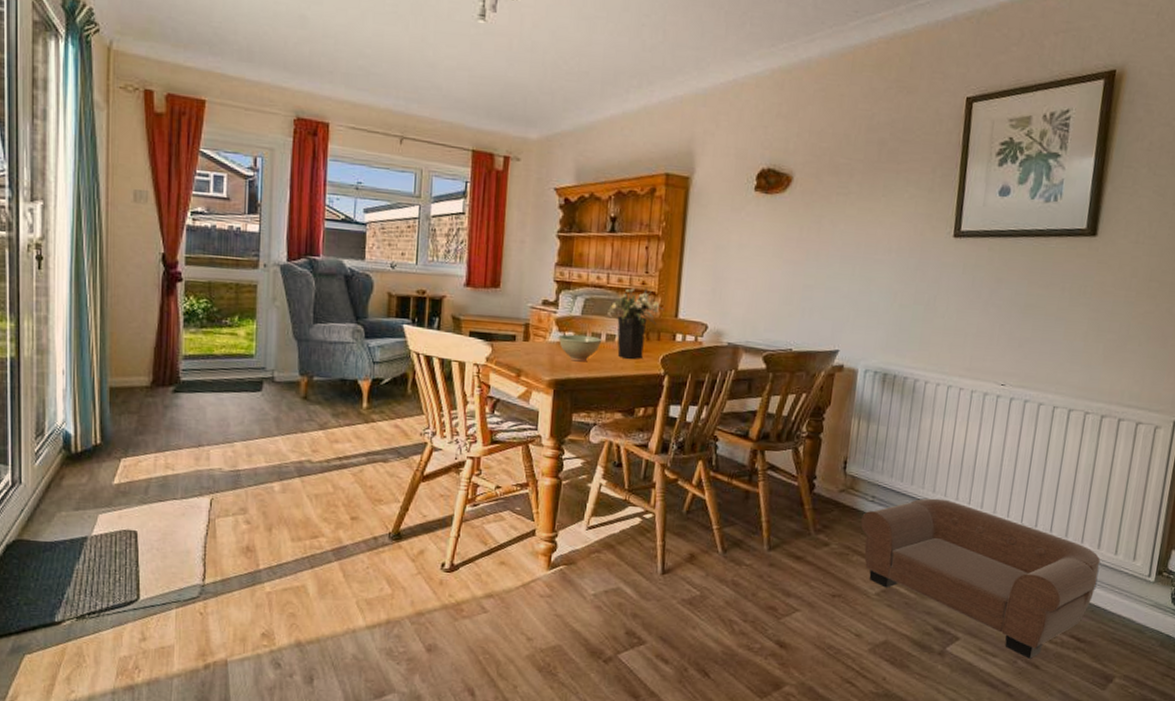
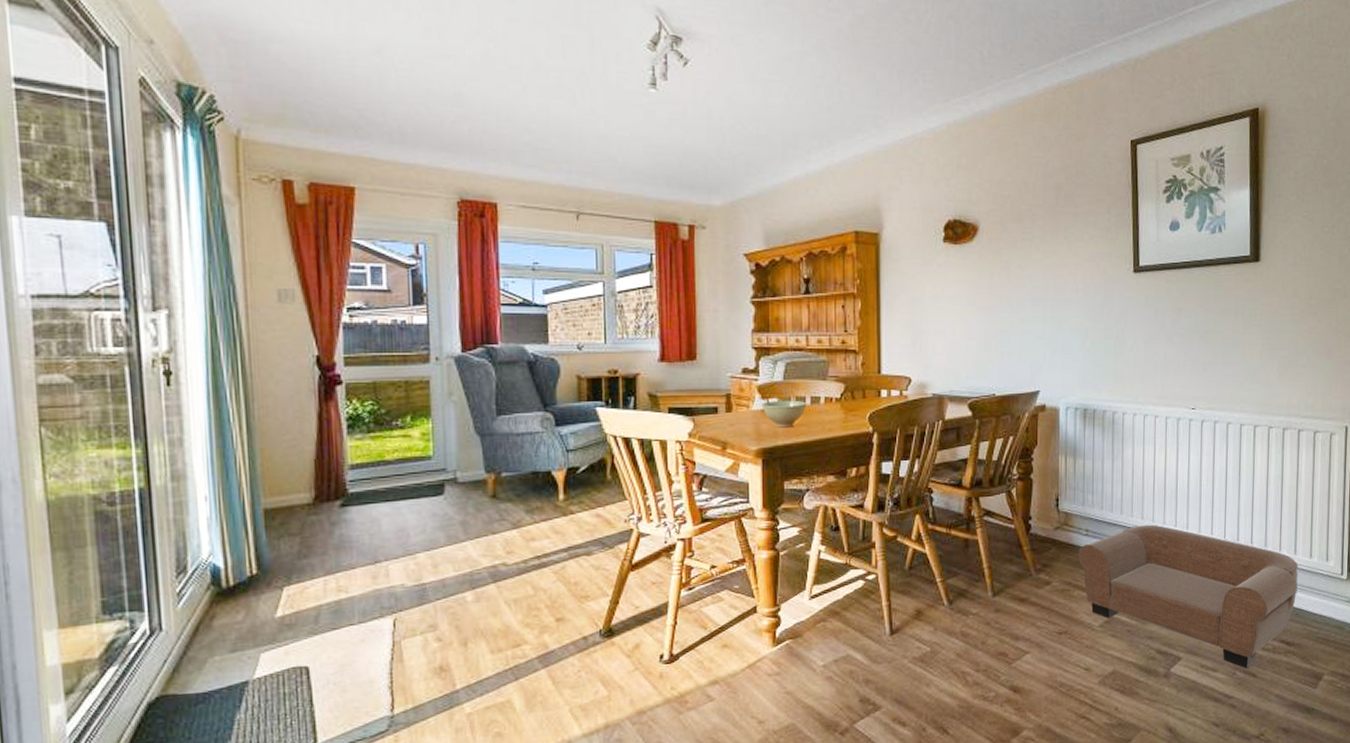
flower arrangement: present [606,288,664,360] -> none [809,347,867,421]

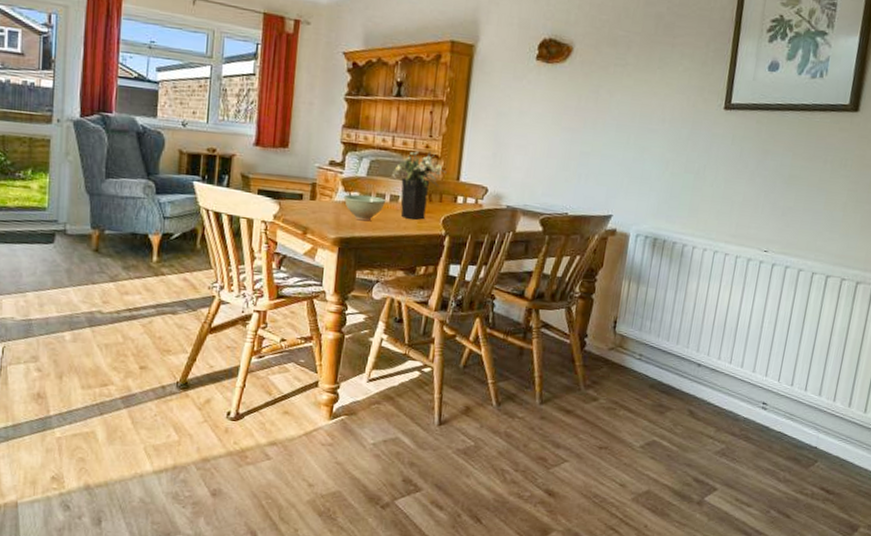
flower arrangement: none [809,347,867,421] -> present [390,151,447,221]
dog bed: present [1078,524,1298,669] -> none [628,357,851,509]

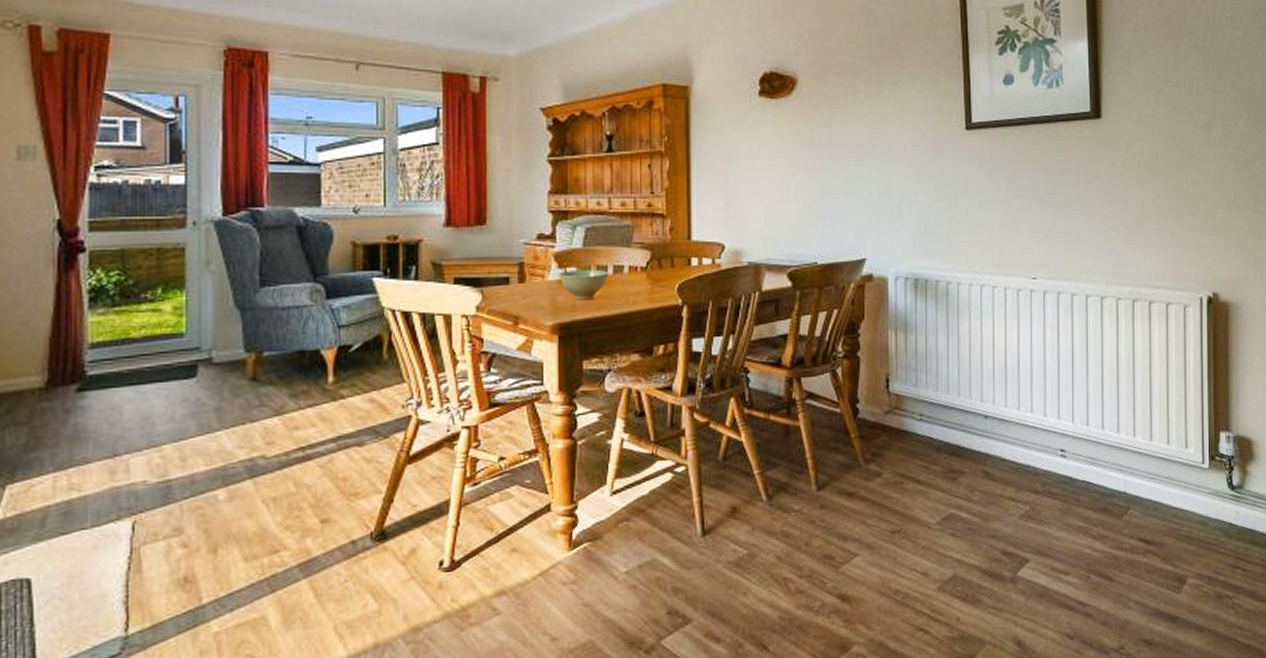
flower arrangement: present [390,151,447,221] -> none [611,210,675,292]

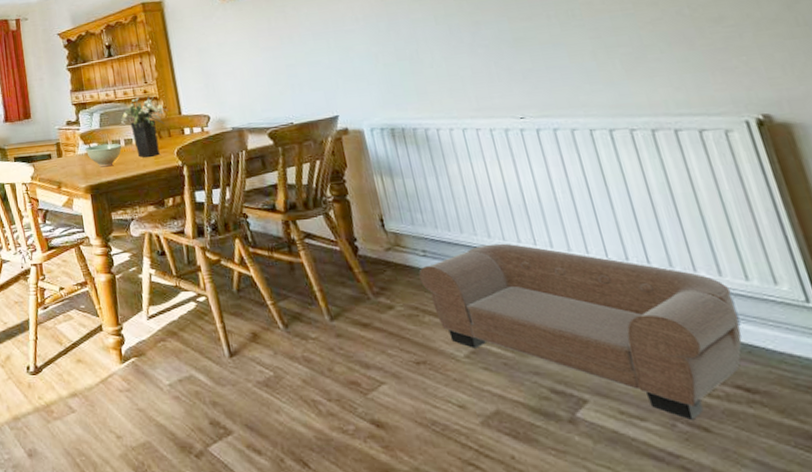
flower arrangement: none [611,210,675,292] -> present [120,95,168,158]
dog bed: none [912,407,1155,571] -> present [419,243,742,420]

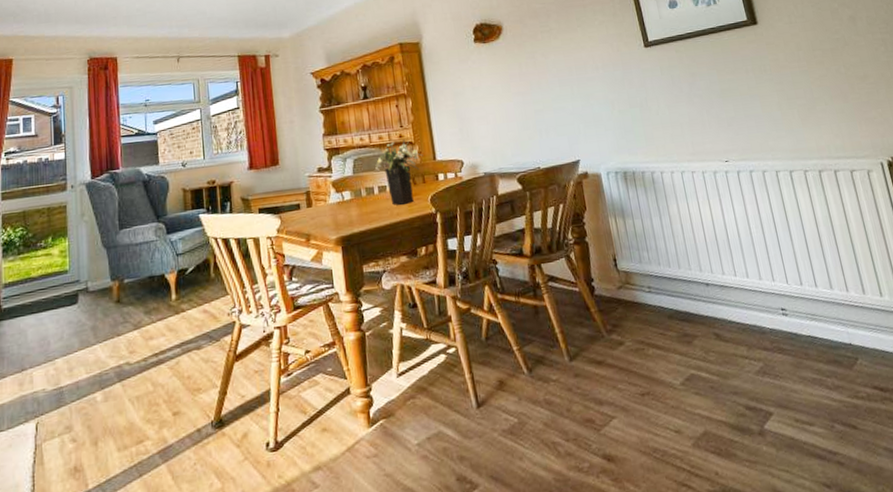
bowl: present [85,143,122,167] -> none [336,191,376,217]
dog bed: present [419,243,742,420] -> none [645,275,878,420]

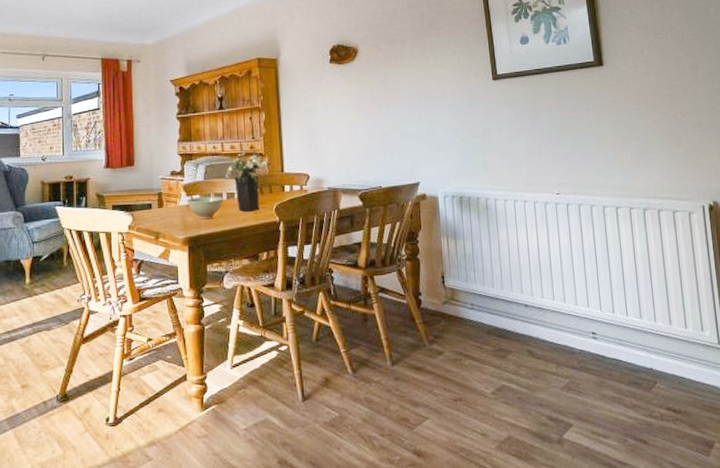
bowl: none [336,191,376,217] -> present [187,196,224,220]

